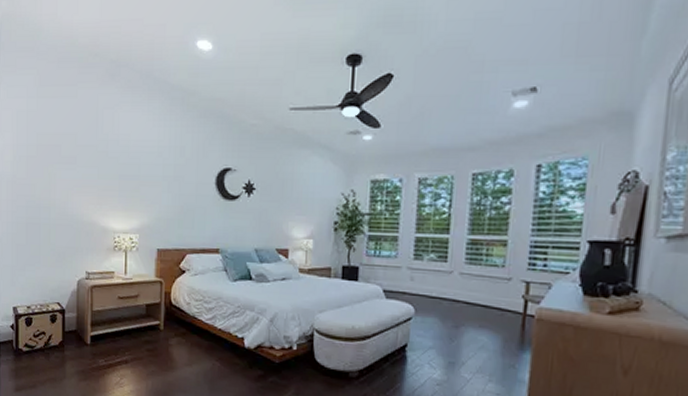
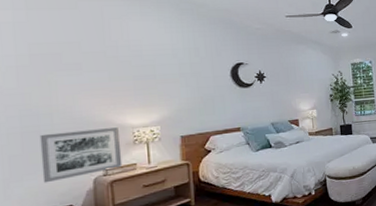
wall art: none [39,227,103,277] -> present [39,127,123,183]

